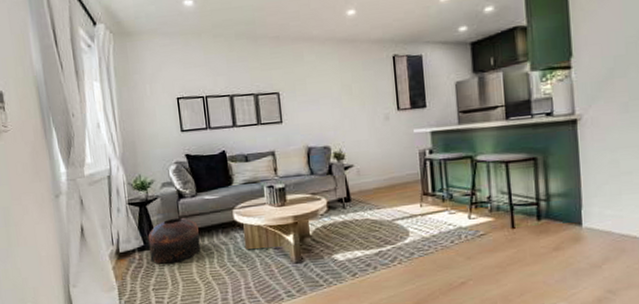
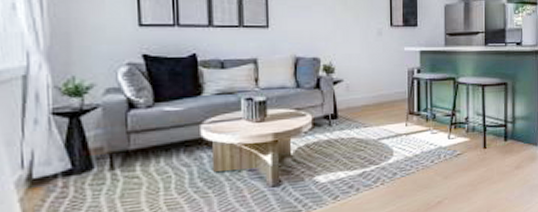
pouf: present [148,218,201,265] -> none [79,134,154,193]

